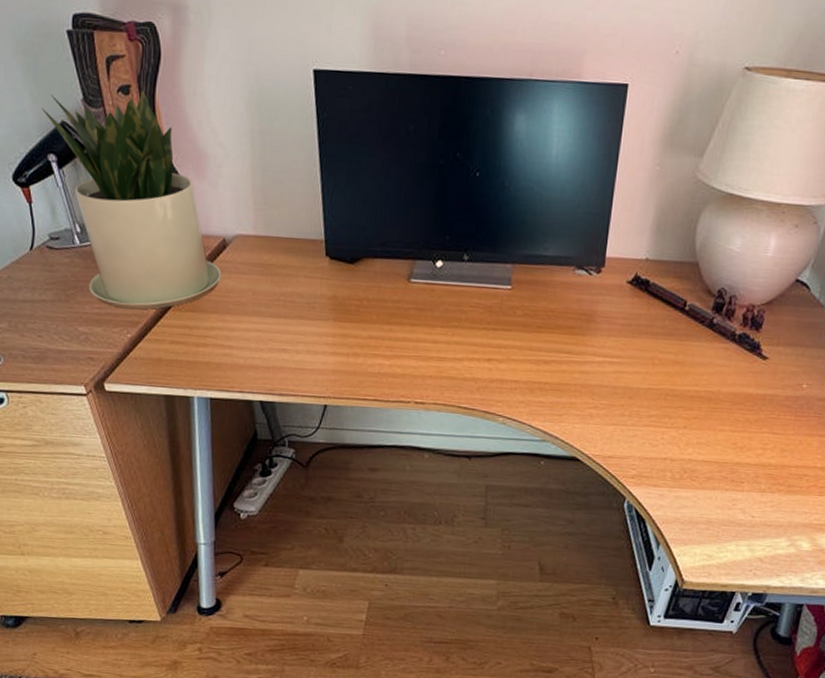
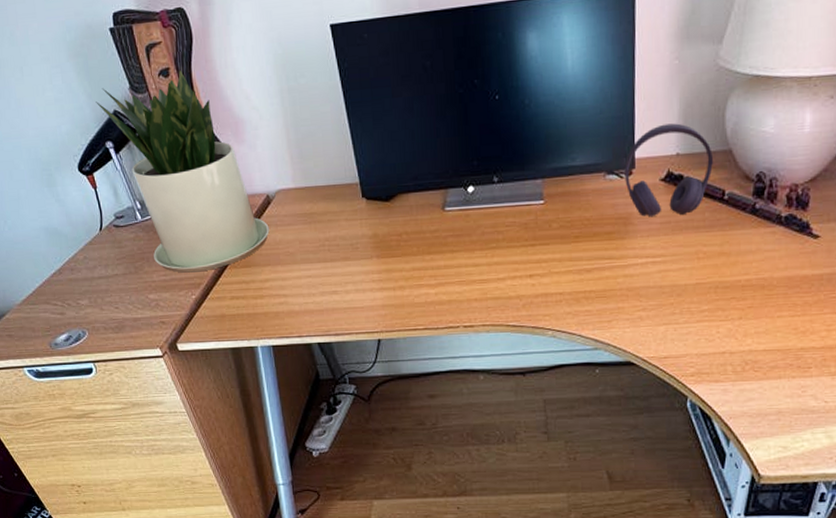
headphones: none [593,227,681,320] -> present [624,123,714,217]

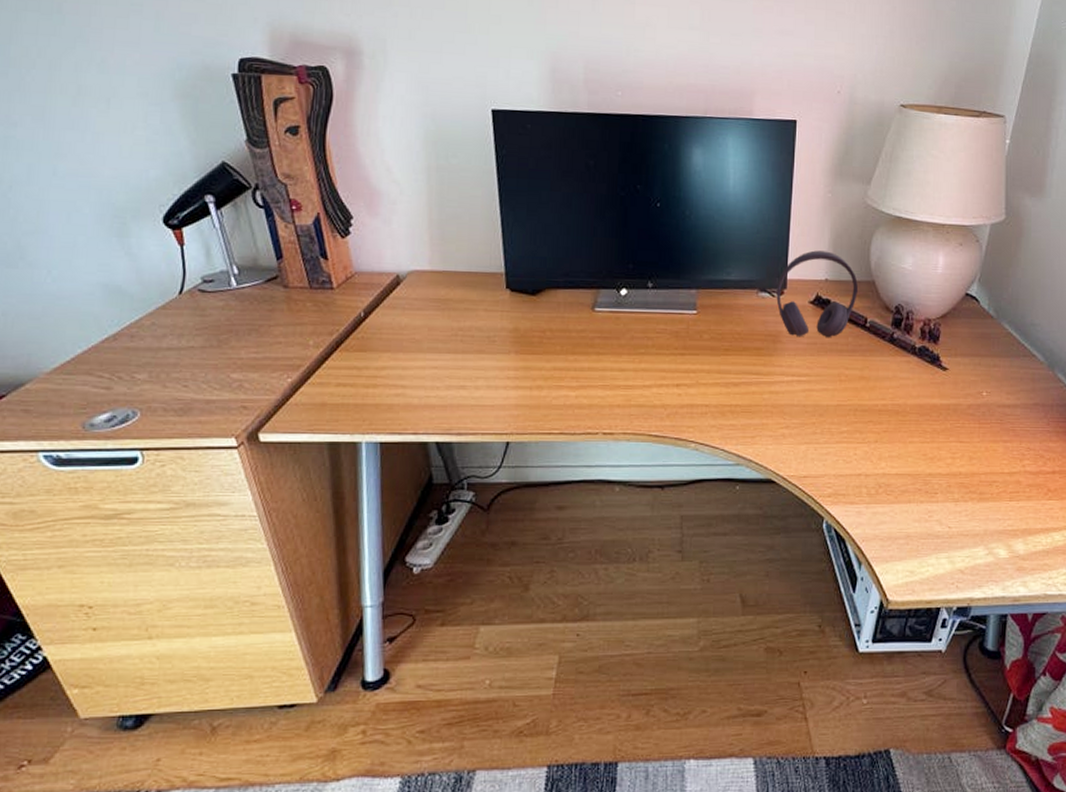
planter: present [96,70,270,273] -> none [200,130,395,352]

